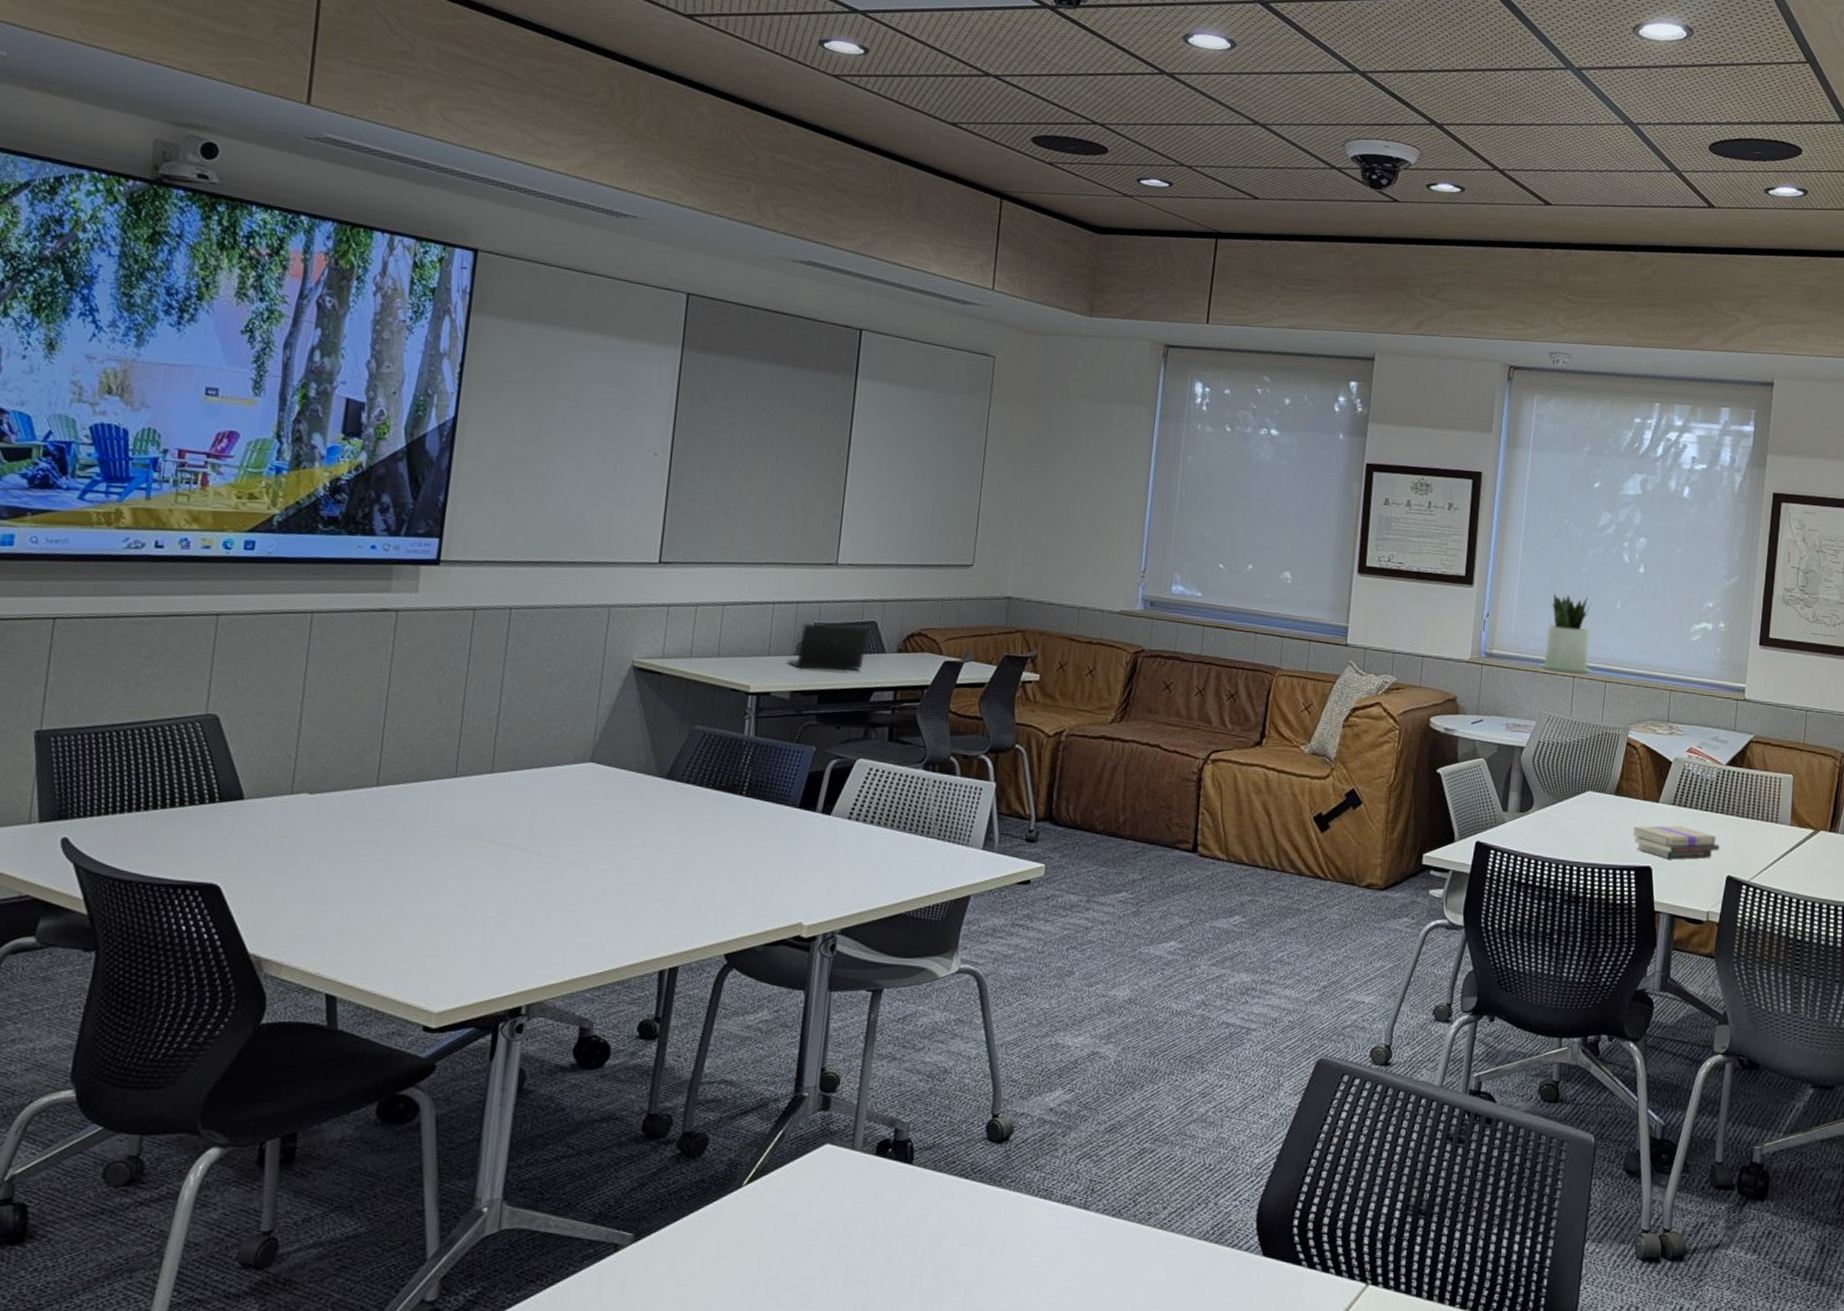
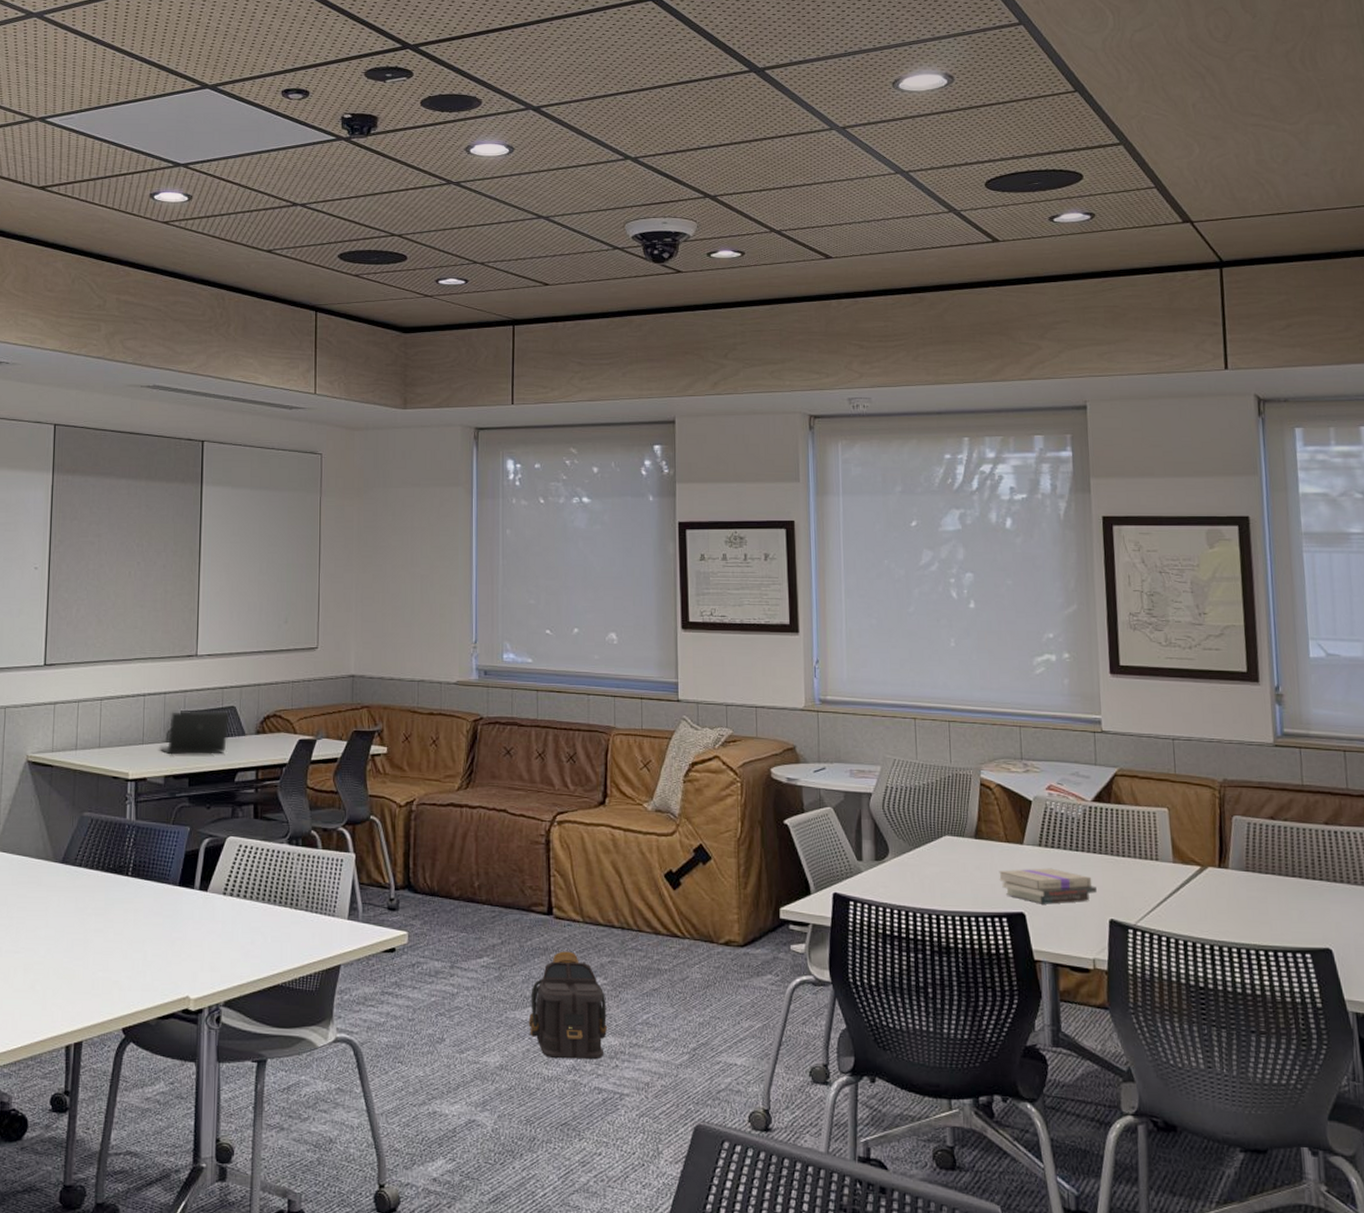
backpack: none [1162,888,1243,995] -> present [528,951,608,1060]
planter: present [1539,593,1592,675] -> none [877,635,933,715]

